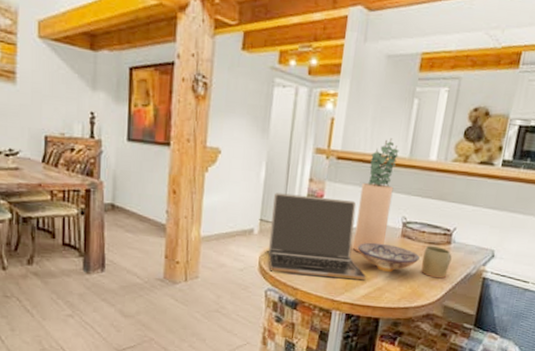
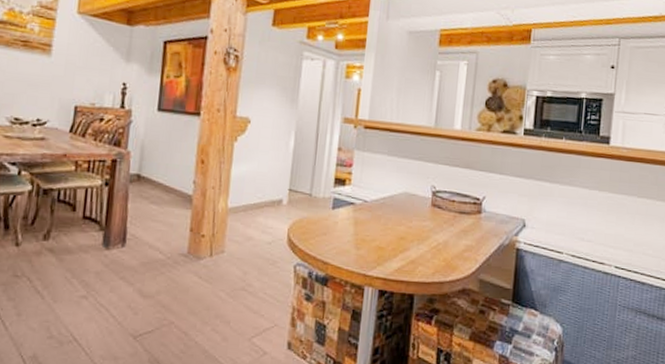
laptop: present [268,193,366,281] -> none [297,162,398,253]
vase: present [353,138,399,253] -> none [383,108,425,223]
bowl: present [357,242,420,272] -> none [388,212,451,244]
mug: present [421,246,452,279] -> none [453,215,483,250]

